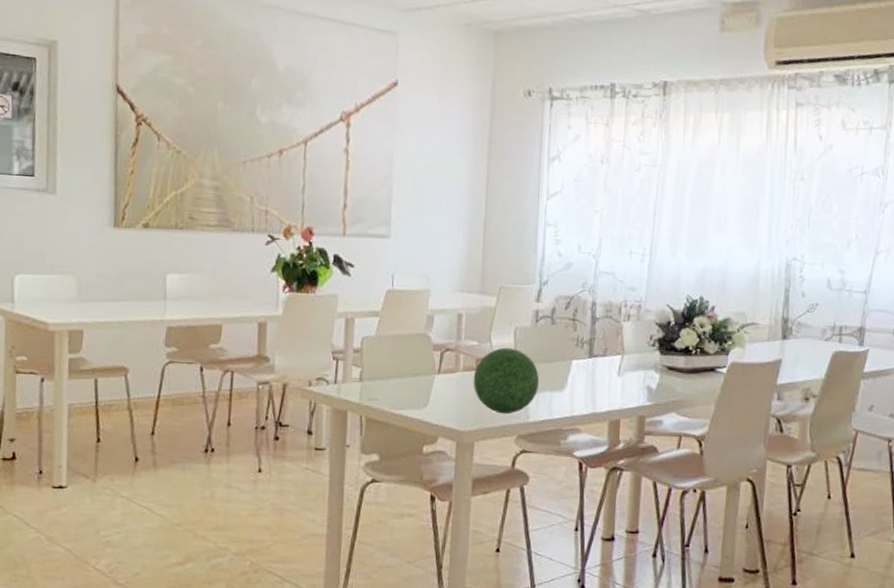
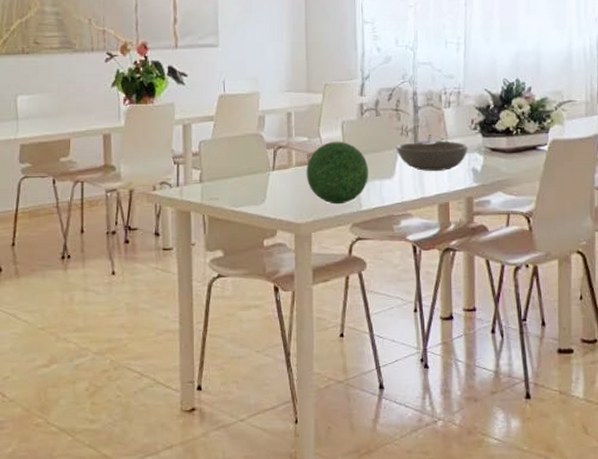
bowl: none [570,355,645,387] -> present [396,140,468,171]

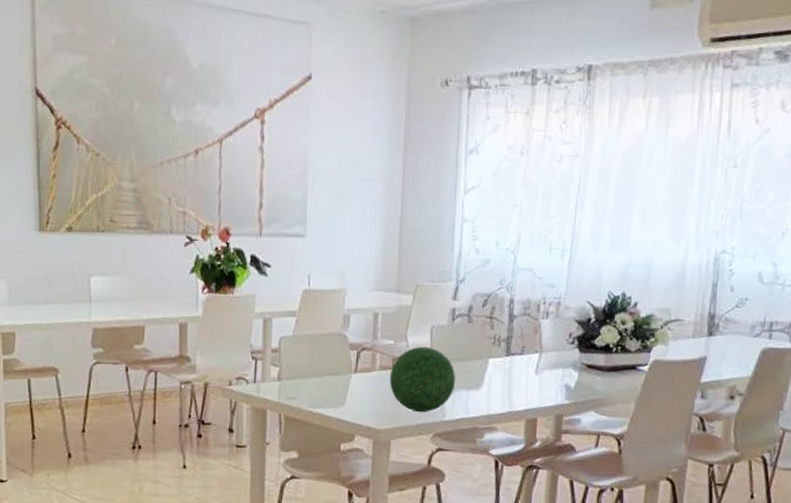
bowl: present [396,140,468,171] -> none [487,353,563,385]

